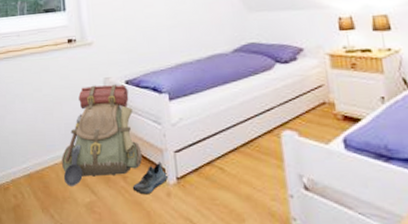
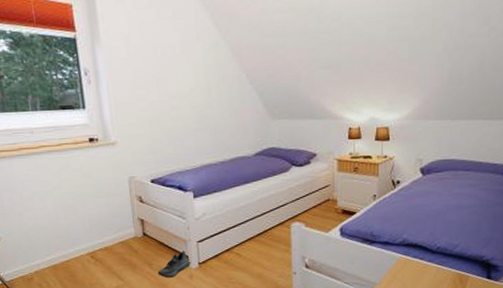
backpack: present [61,84,143,186] -> none [87,182,168,274]

